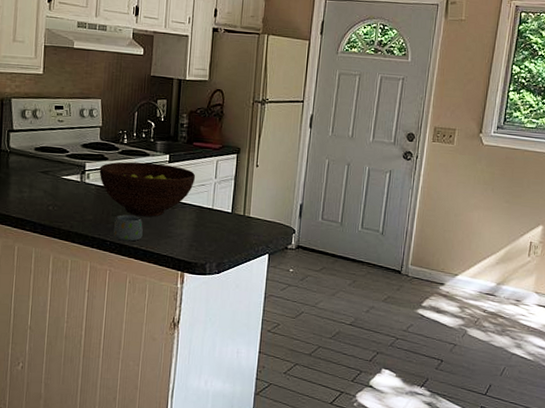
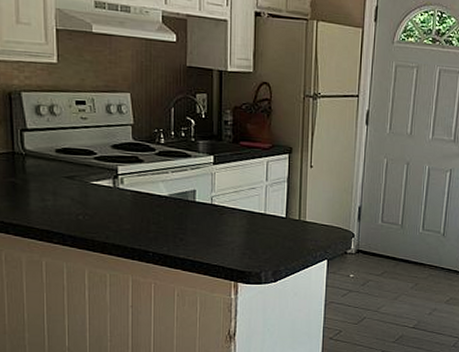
fruit bowl: present [99,161,196,217] -> none [134,164,245,224]
mug: present [112,215,143,242] -> none [155,223,189,252]

